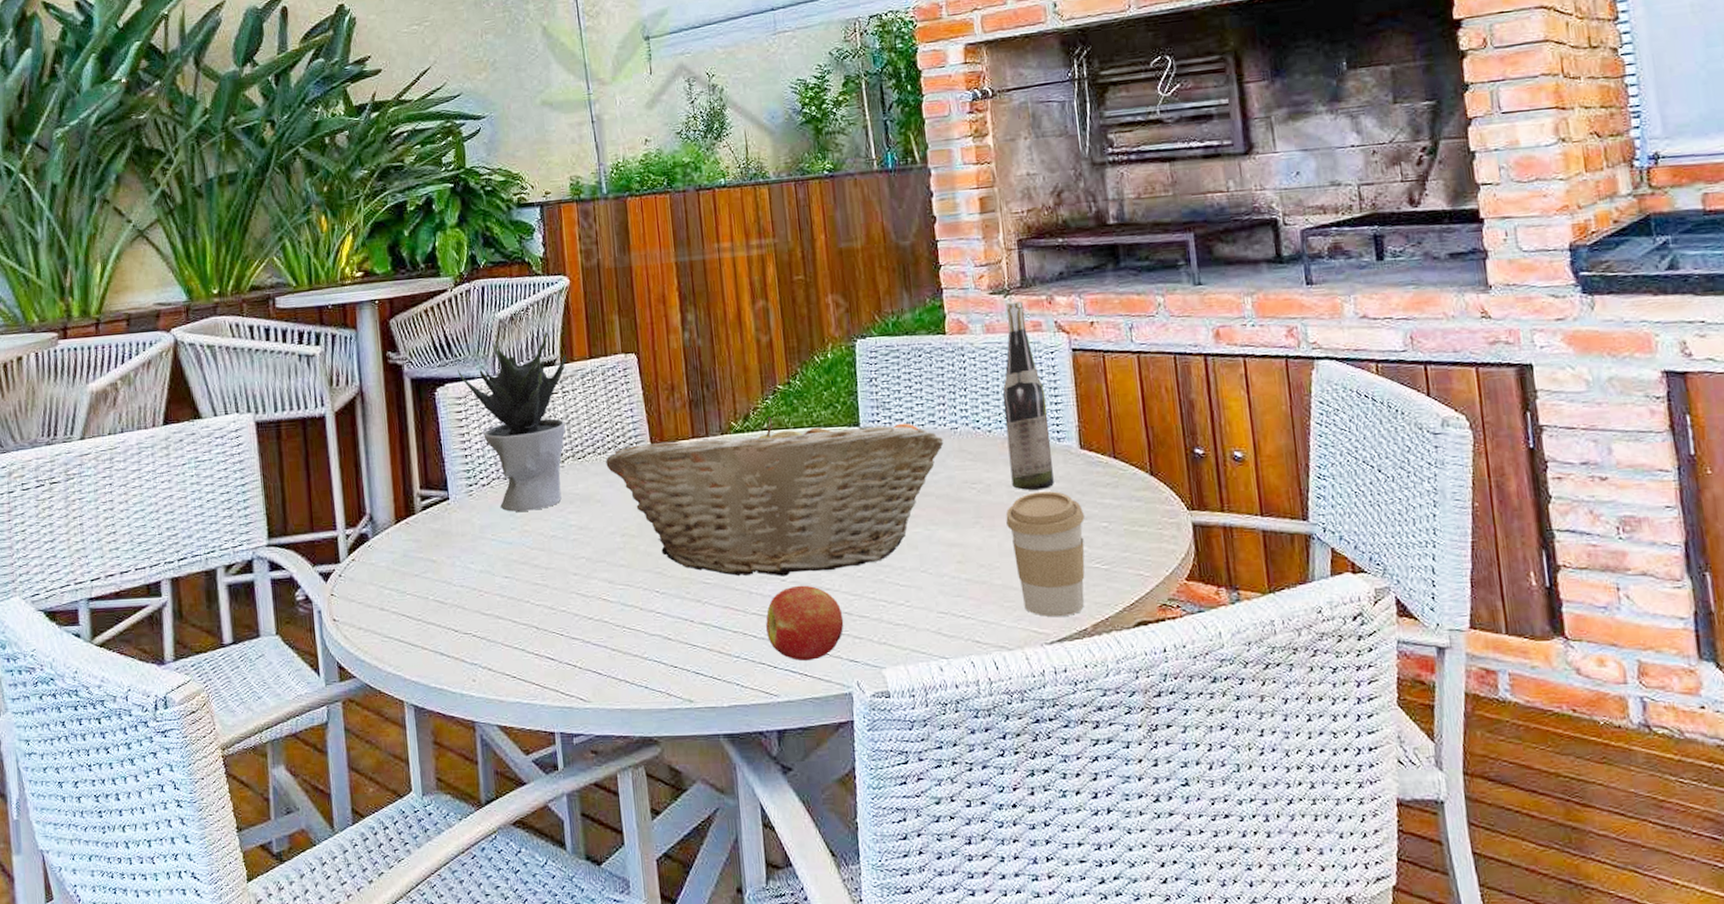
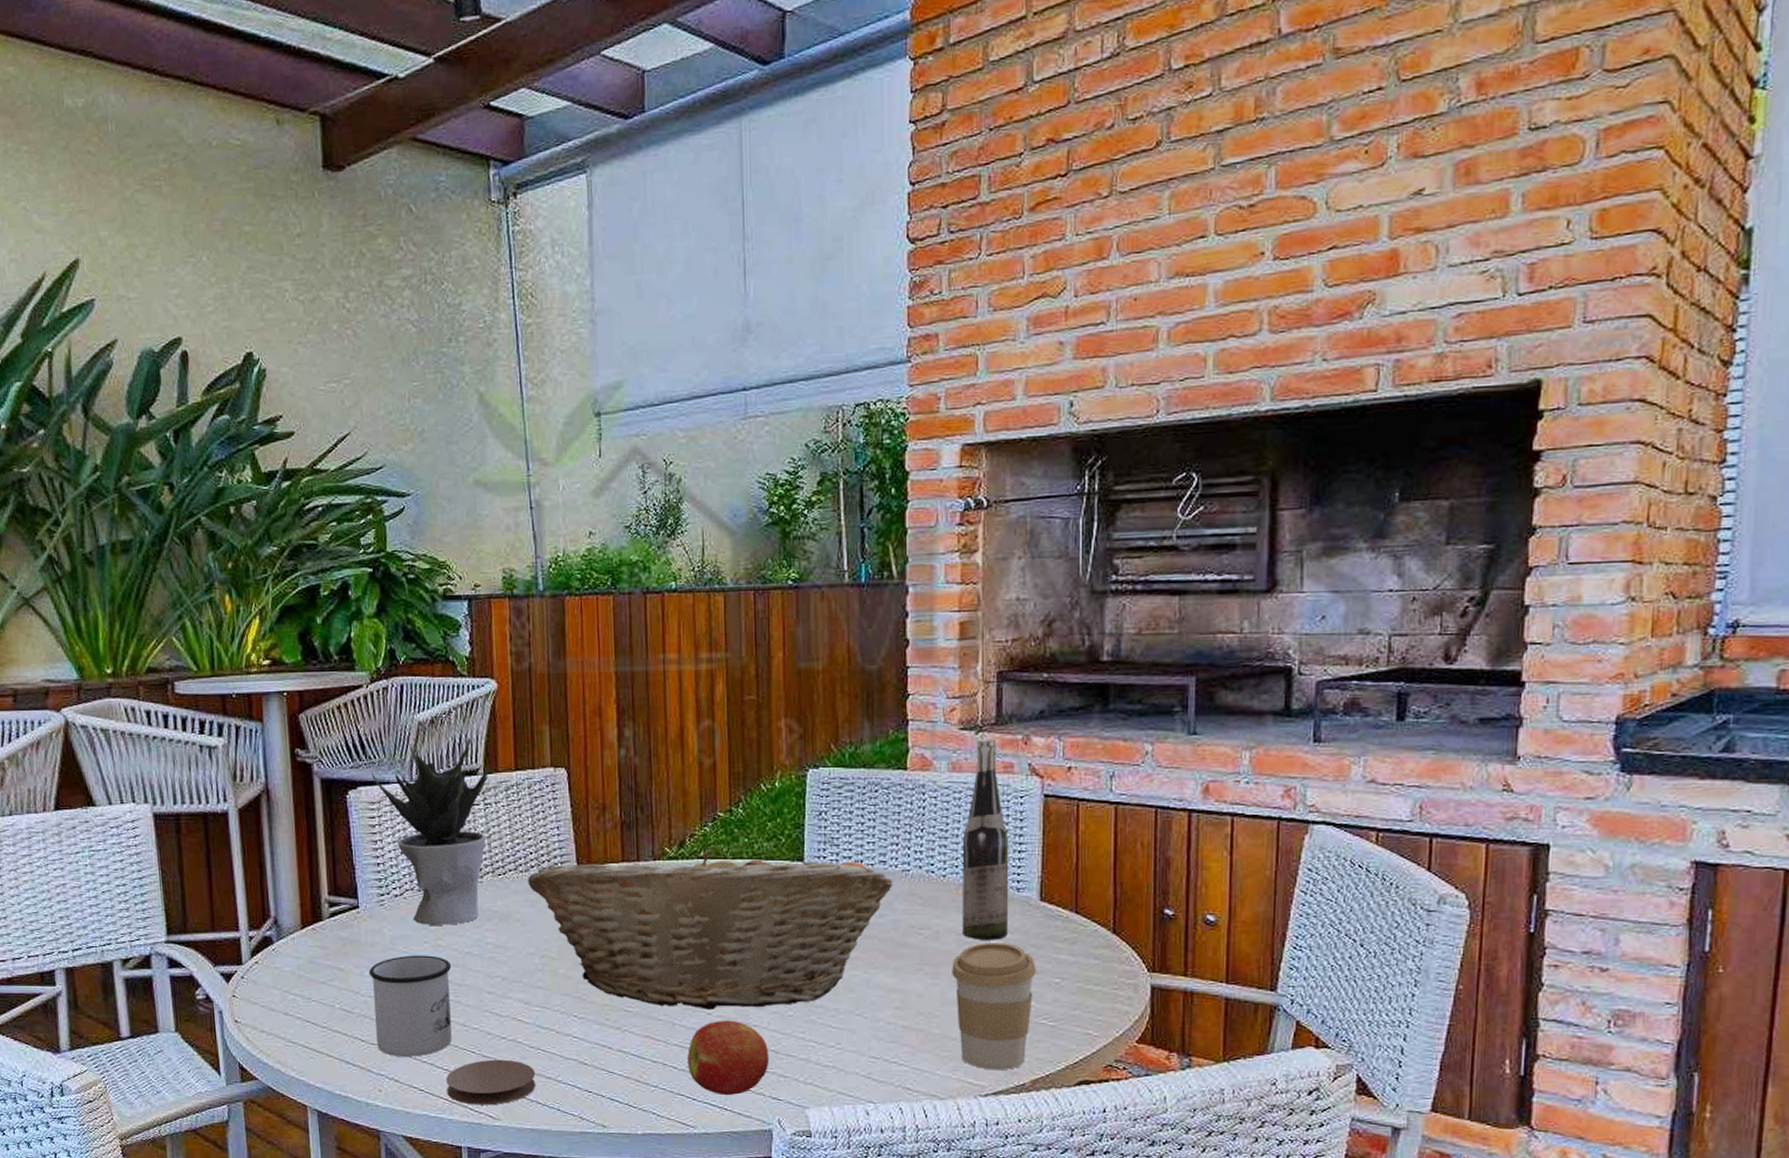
mug: none [460,541,541,644] -> present [368,955,452,1057]
coaster: none [537,640,624,689] -> present [446,1059,536,1106]

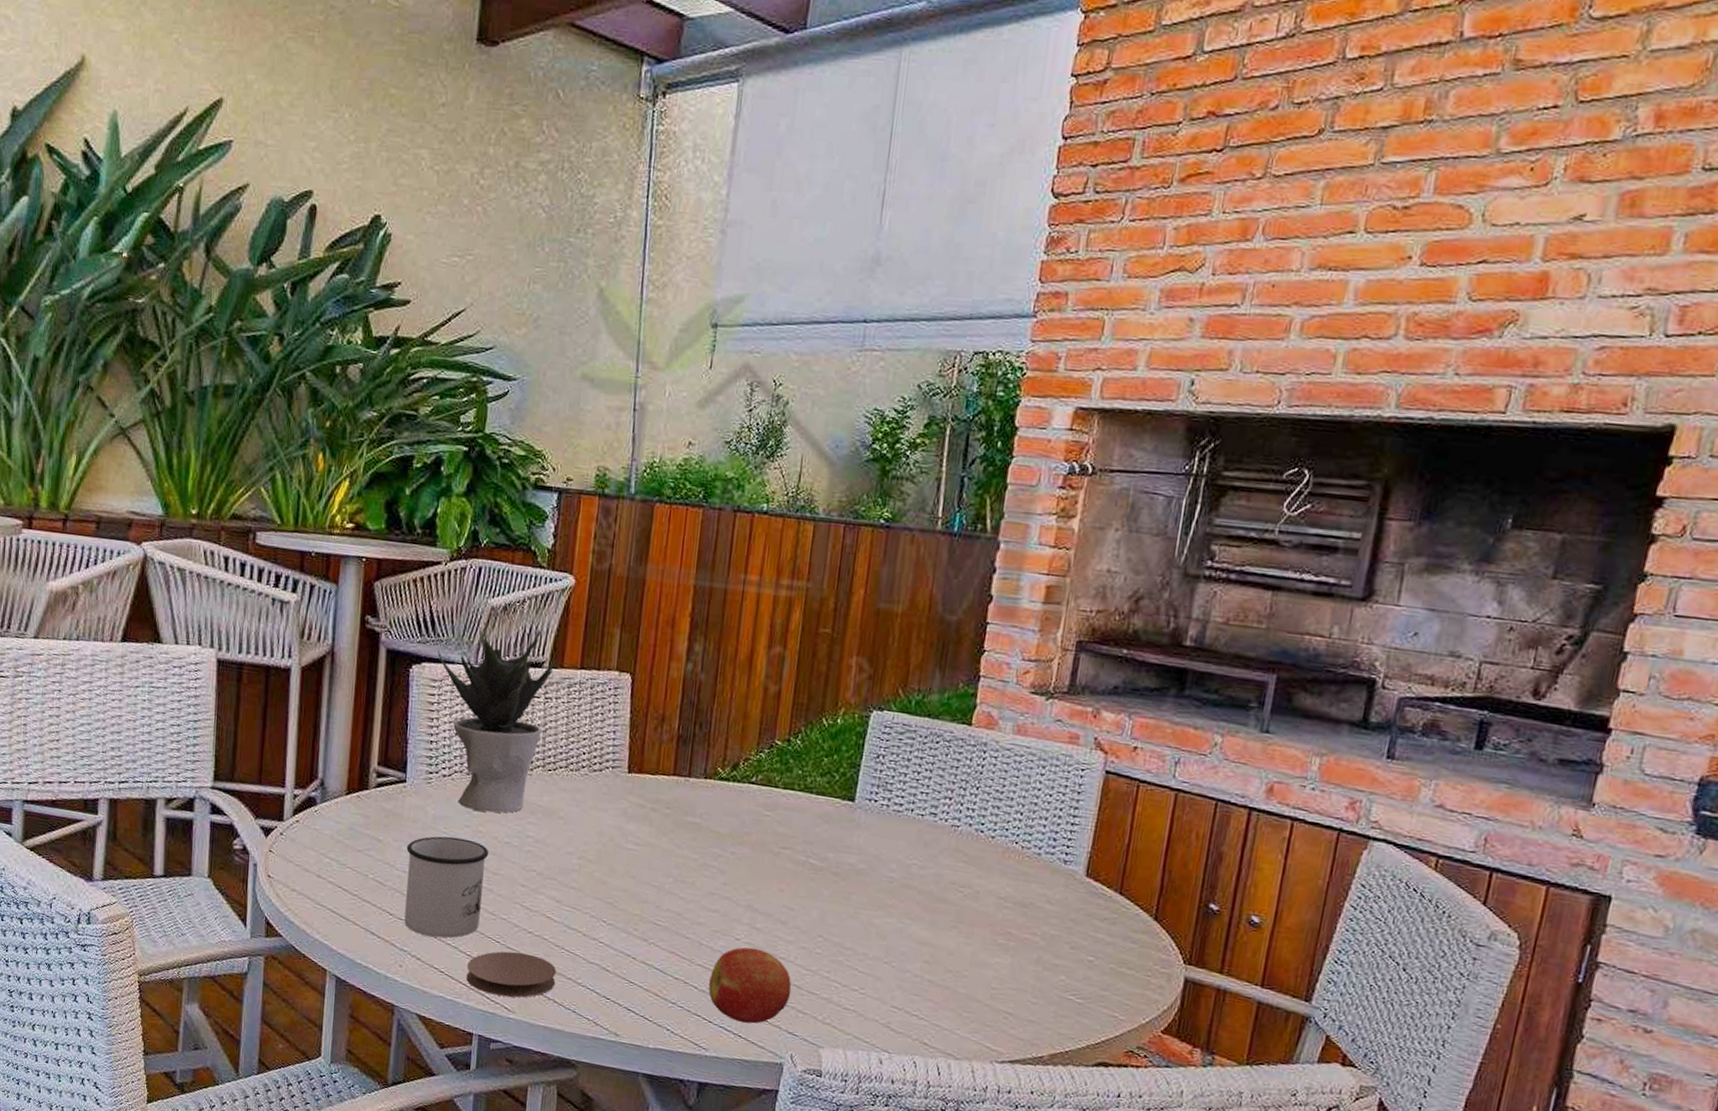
fruit basket: present [528,845,893,1010] -> none [576,769,941,943]
coffee cup: present [952,942,1036,1071] -> none [983,909,1072,1040]
wine bottle: present [962,738,1009,940] -> none [1003,705,1066,909]

